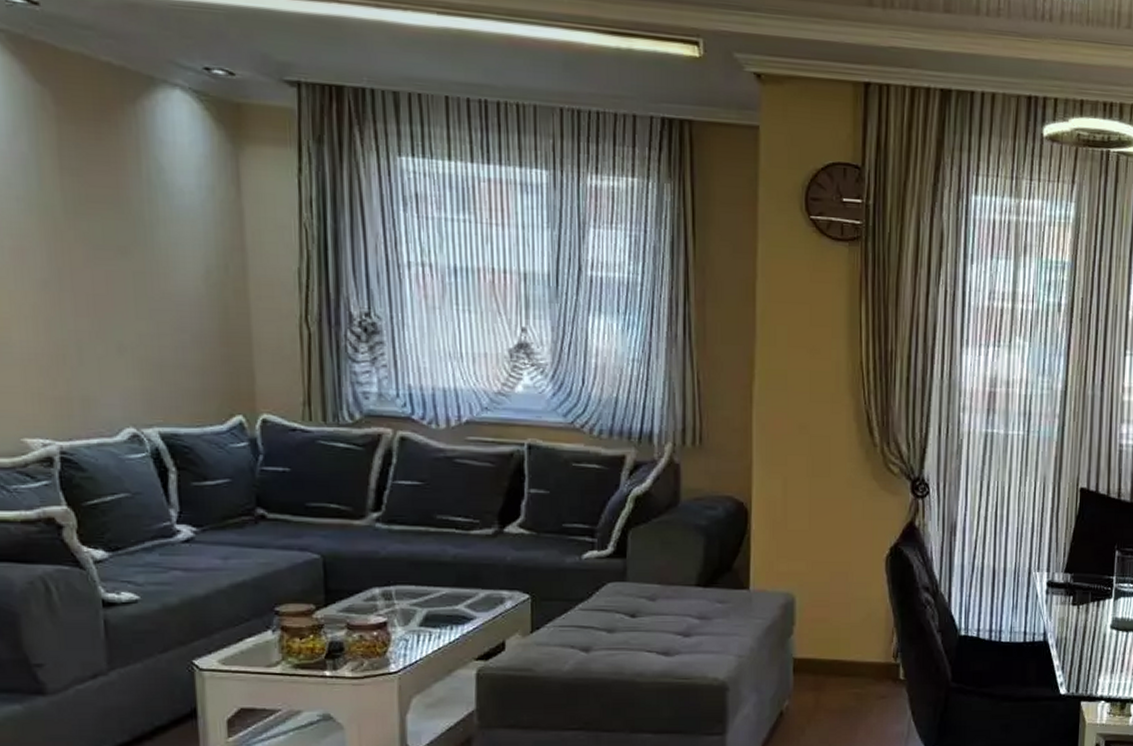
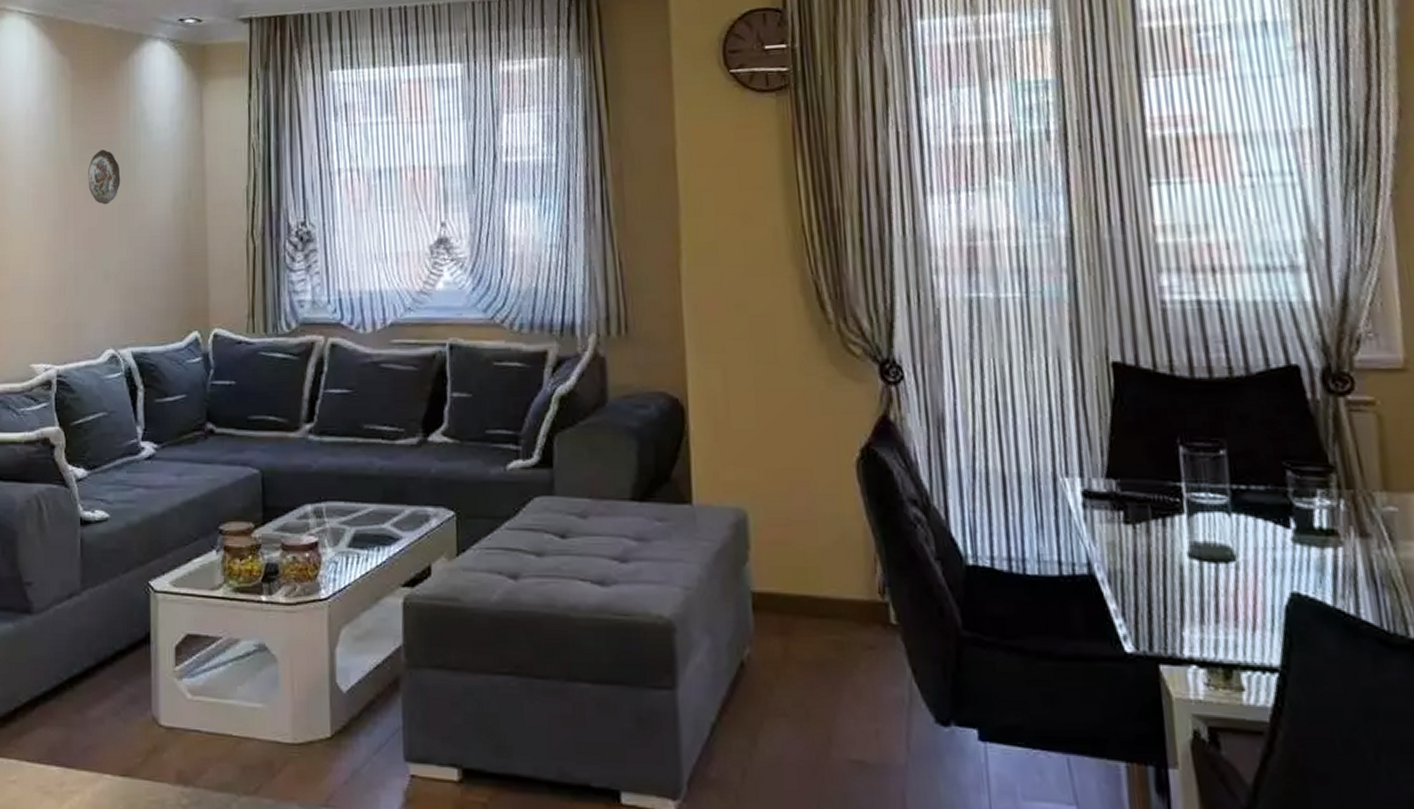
decorative plate: none [87,205,134,270] -> present [88,149,121,205]

